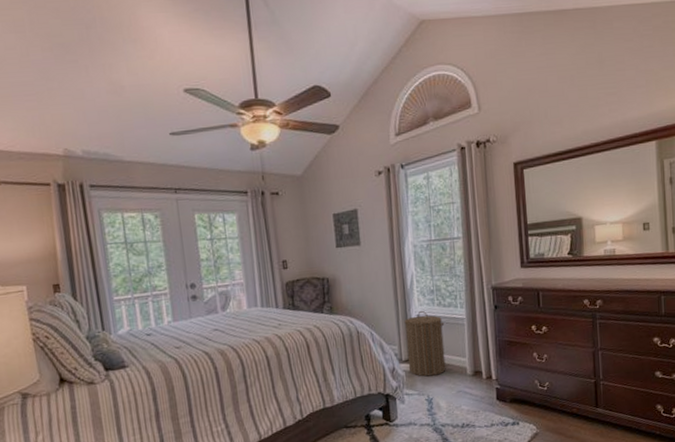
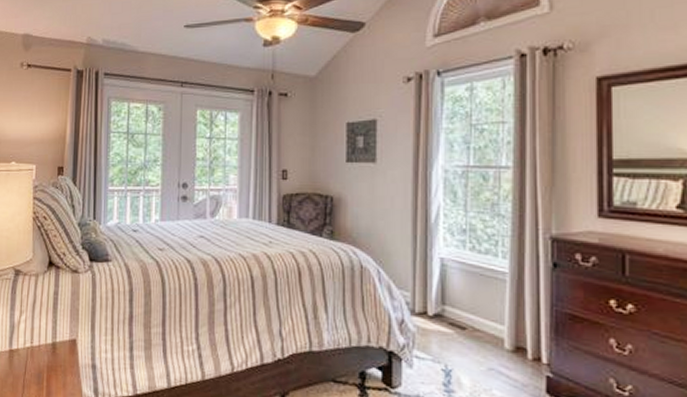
laundry hamper: present [404,310,446,377] -> none [422,252,478,341]

